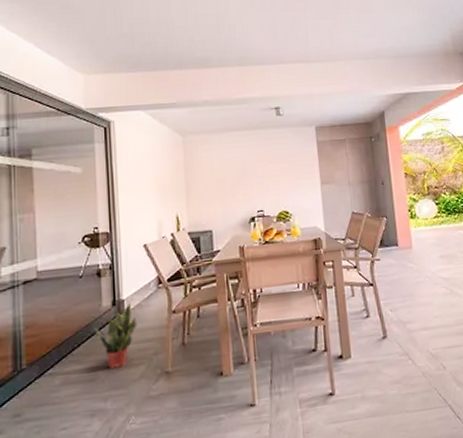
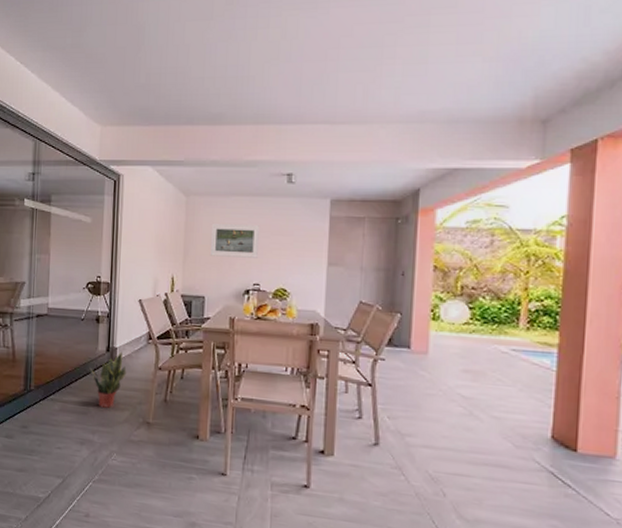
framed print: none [210,156,258,190] -> present [209,224,259,258]

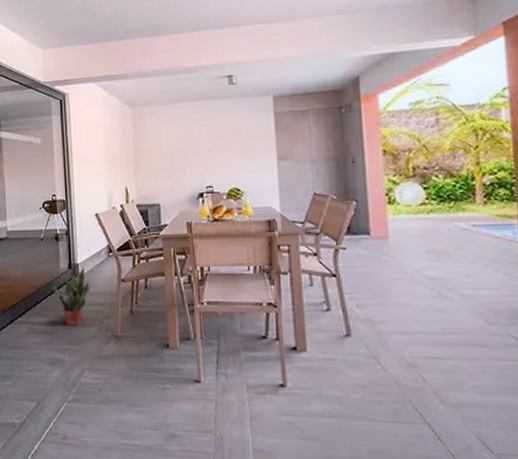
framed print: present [209,224,259,258] -> none [158,129,208,164]

